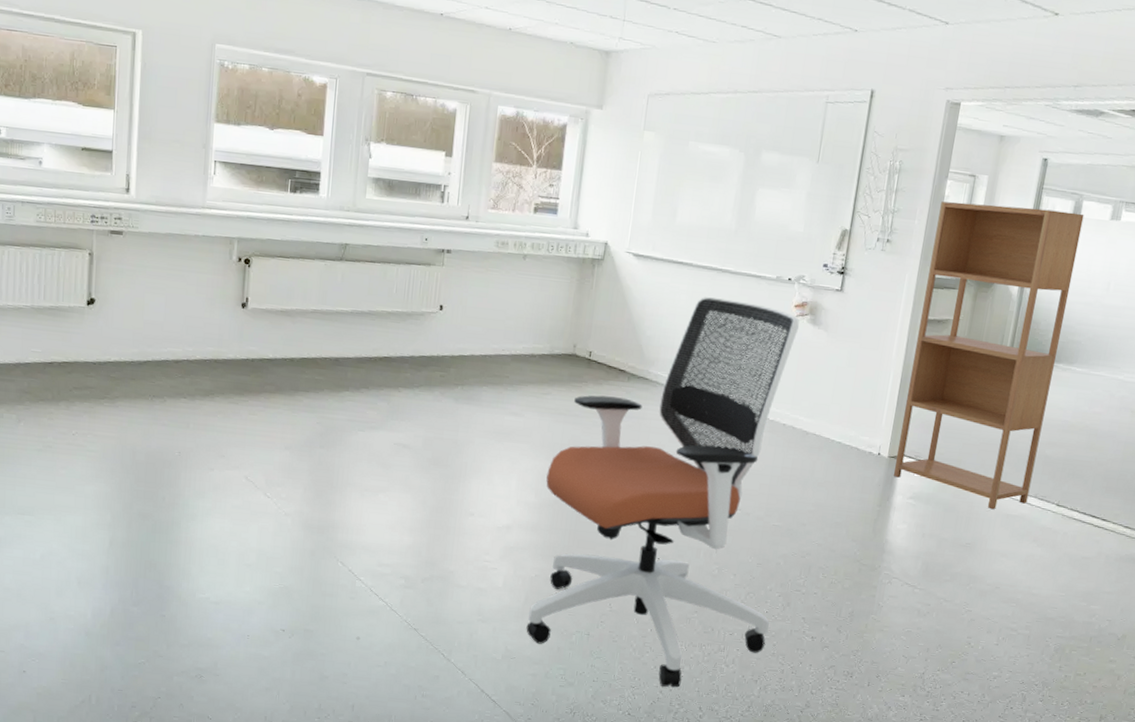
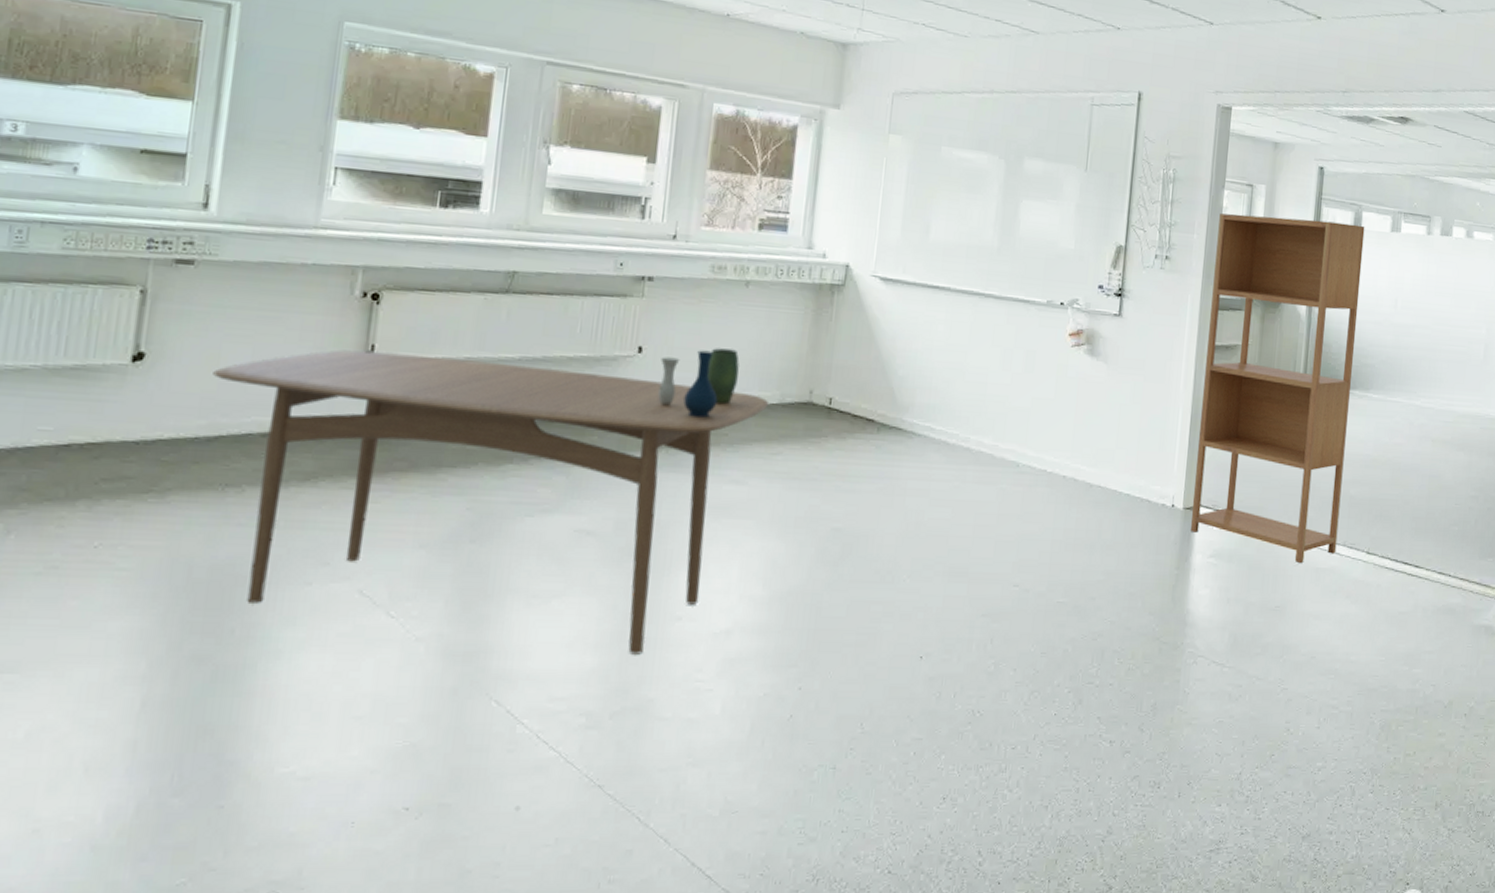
dining table: none [140,301,542,538] -> present [213,350,770,655]
vase: none [455,308,518,363] -> present [658,348,740,418]
office chair: present [526,297,800,688] -> none [752,327,1076,828]

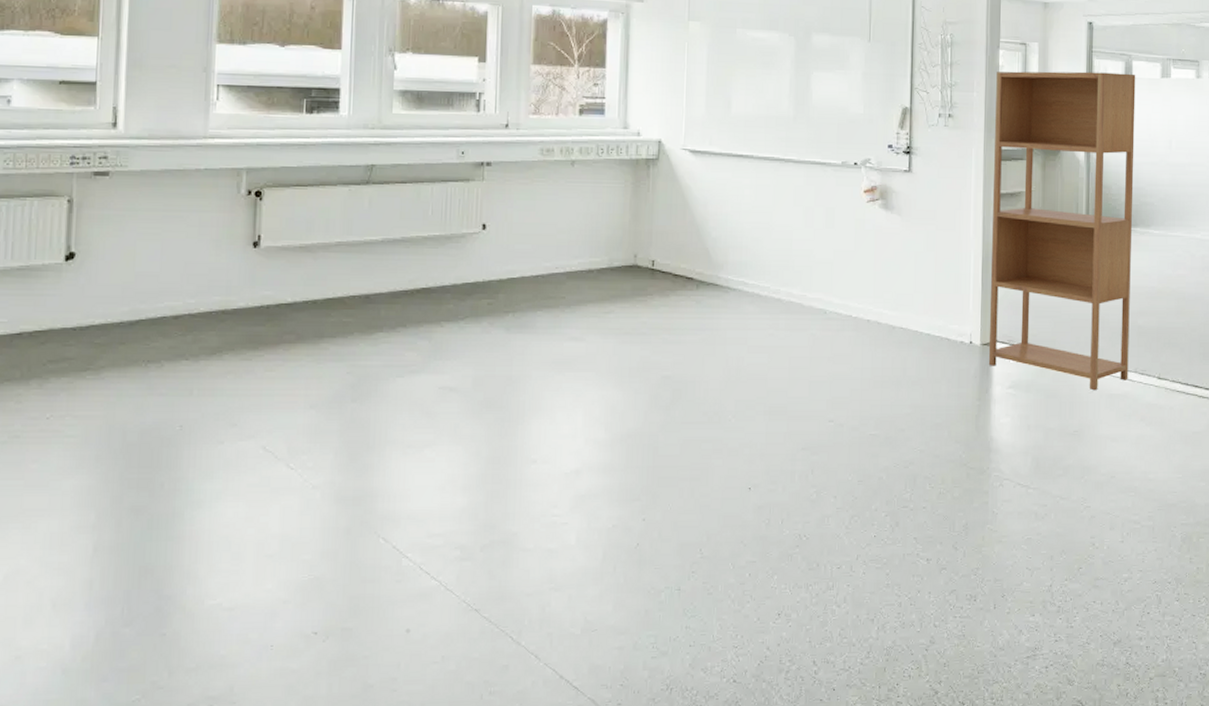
dining table: present [213,350,770,655] -> none [131,241,600,494]
vase: present [658,348,740,418] -> none [502,222,571,284]

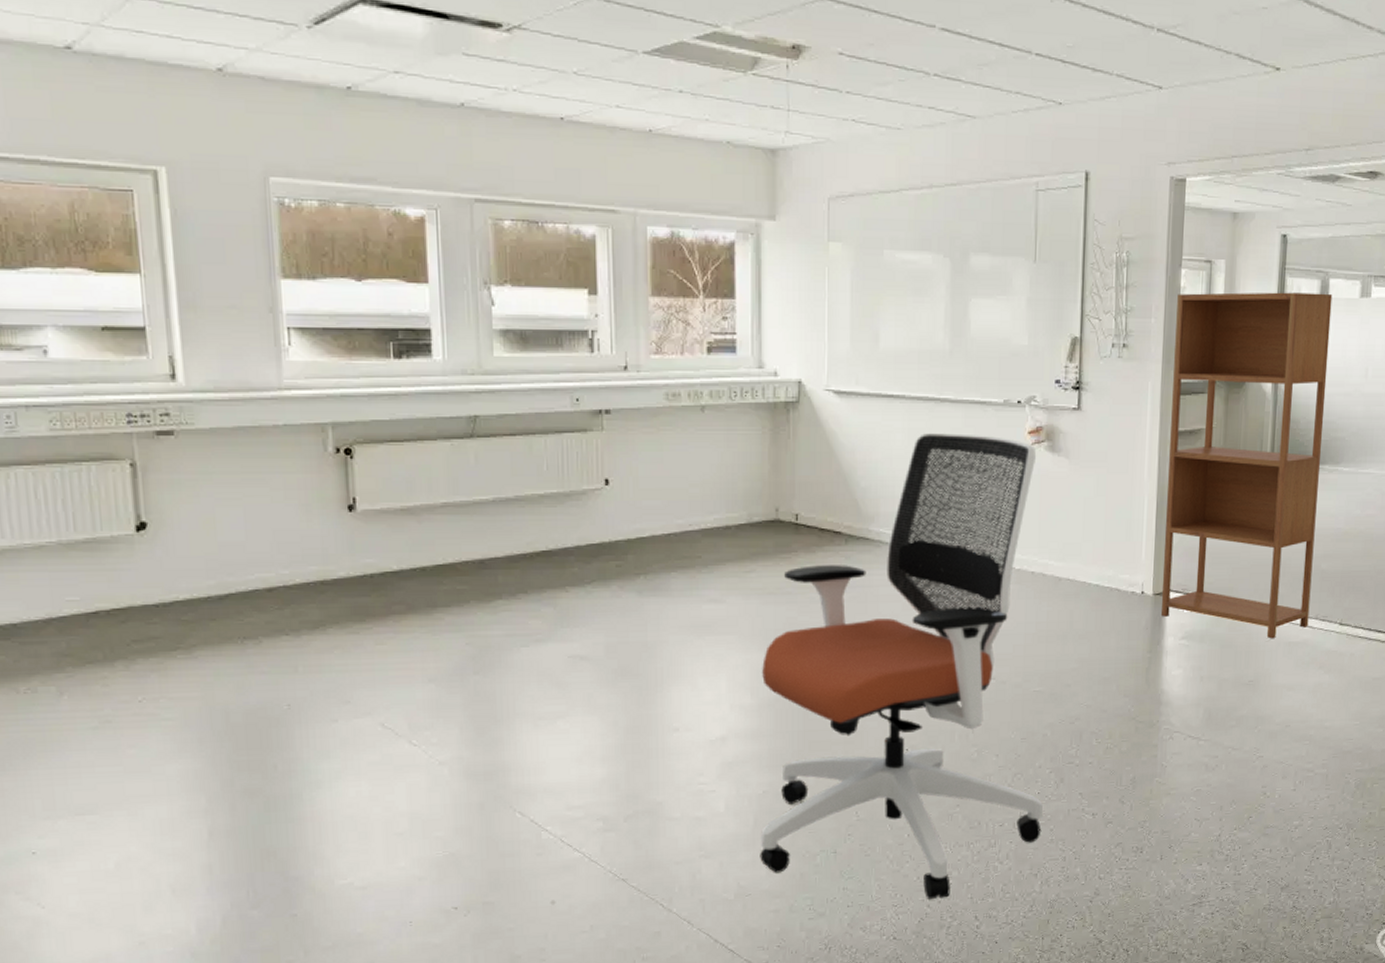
office chair: none [607,190,879,641] -> present [760,433,1043,899]

